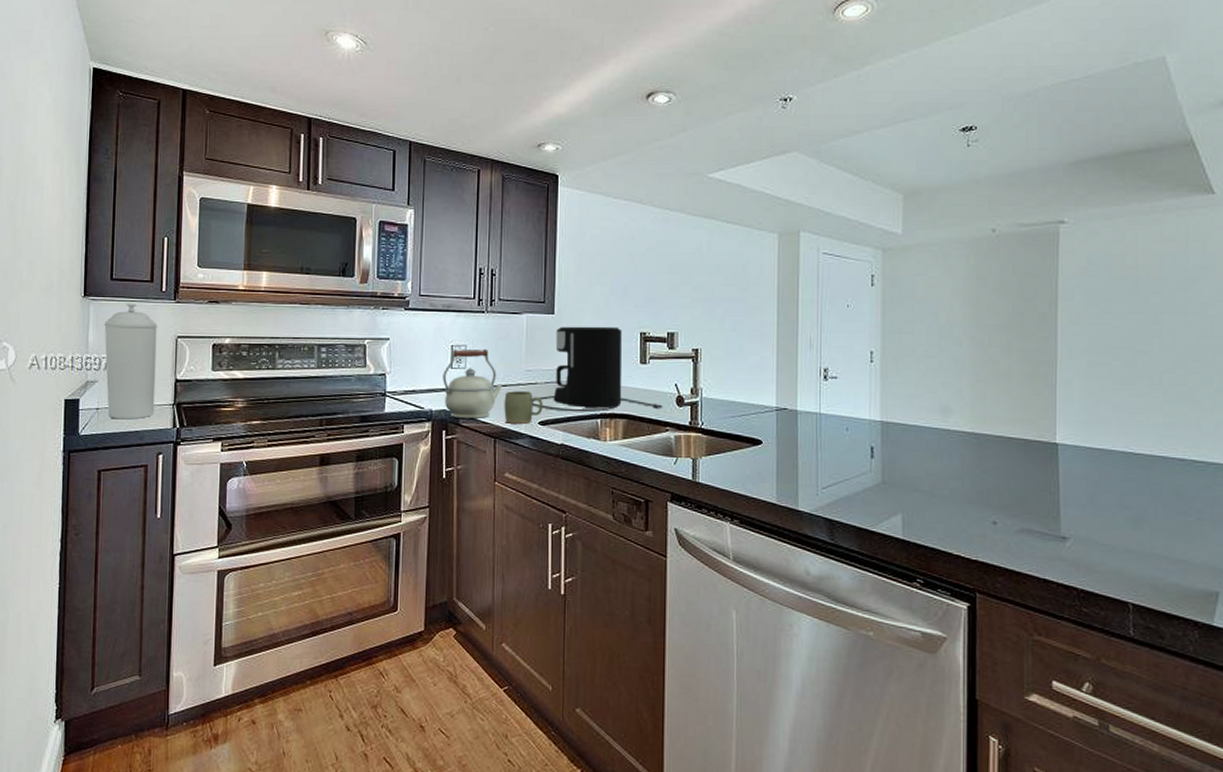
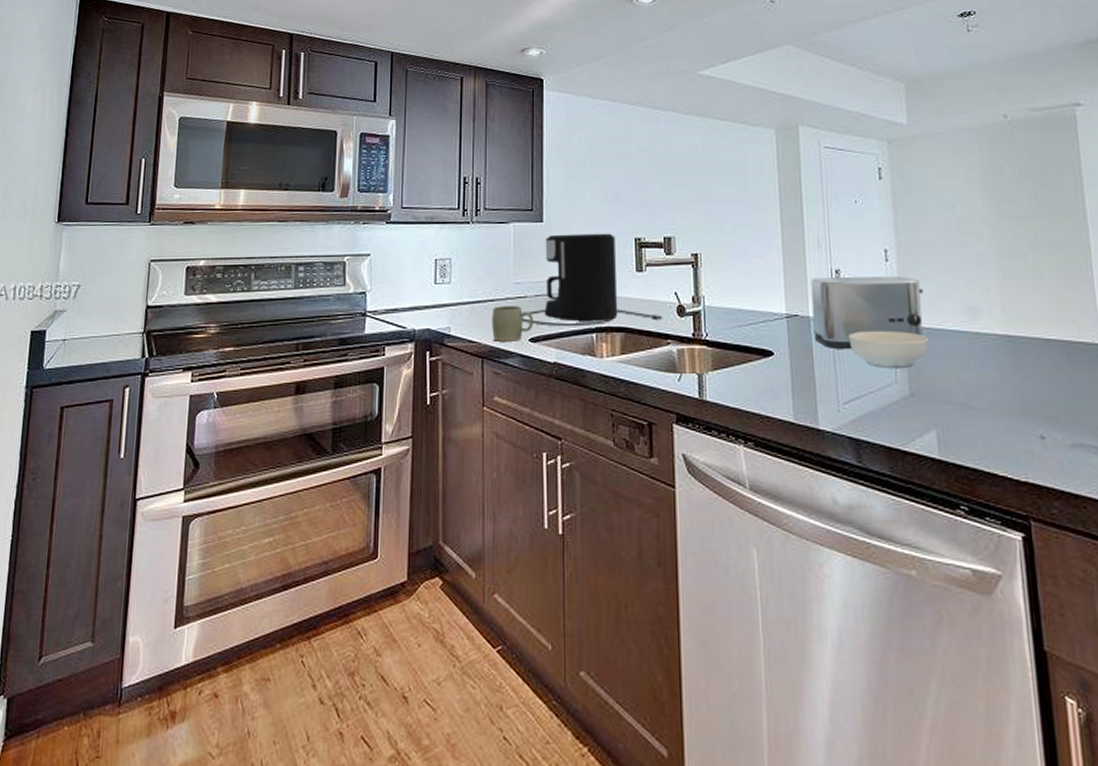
canister: present [104,303,157,420] -> none [74,227,131,351]
kettle: present [443,349,503,420] -> none [426,261,490,339]
toaster: none [800,374,902,441] -> present [810,275,923,350]
bowl: none [831,424,903,459] -> present [848,330,929,368]

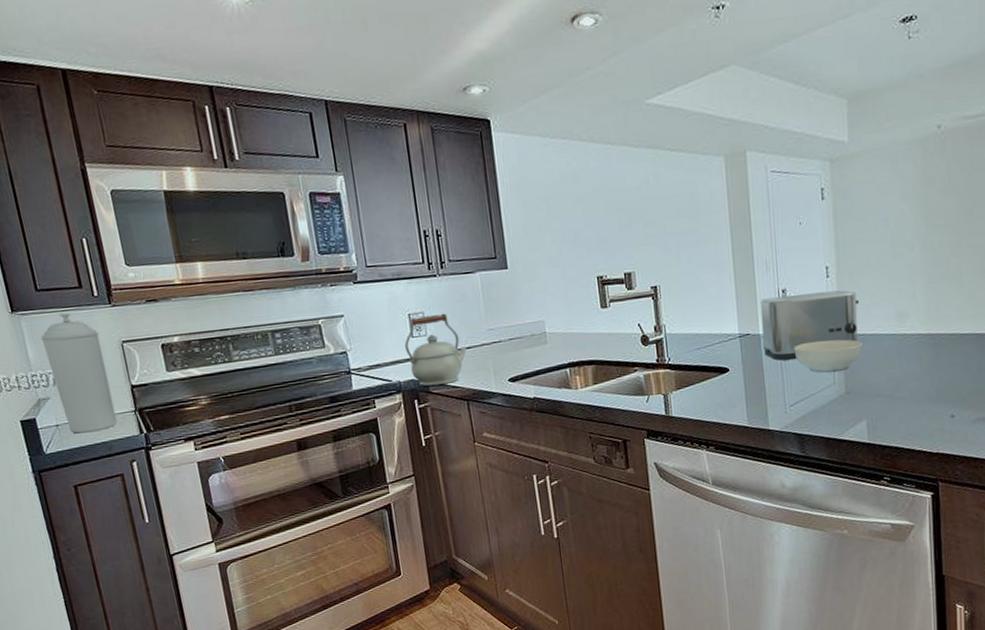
canister: none [74,227,131,351] -> present [41,312,118,434]
kettle: none [426,261,490,339] -> present [404,313,468,387]
mug: present [492,306,533,341] -> none [470,350,511,385]
coffee maker: present [521,233,663,327] -> none [499,273,629,366]

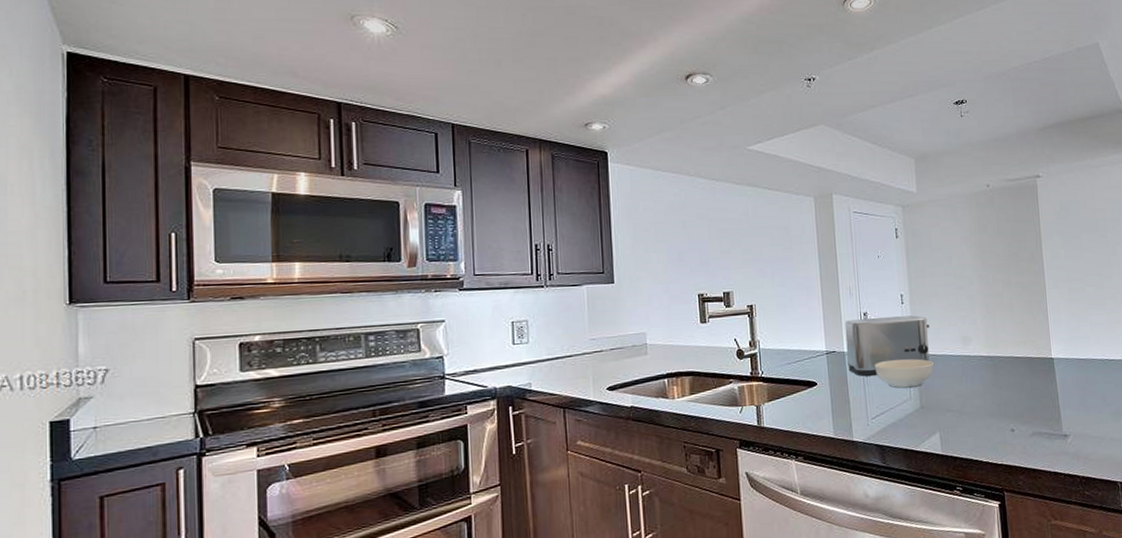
canister: present [41,312,118,434] -> none [98,306,170,437]
kettle: present [404,313,468,387] -> none [505,322,568,394]

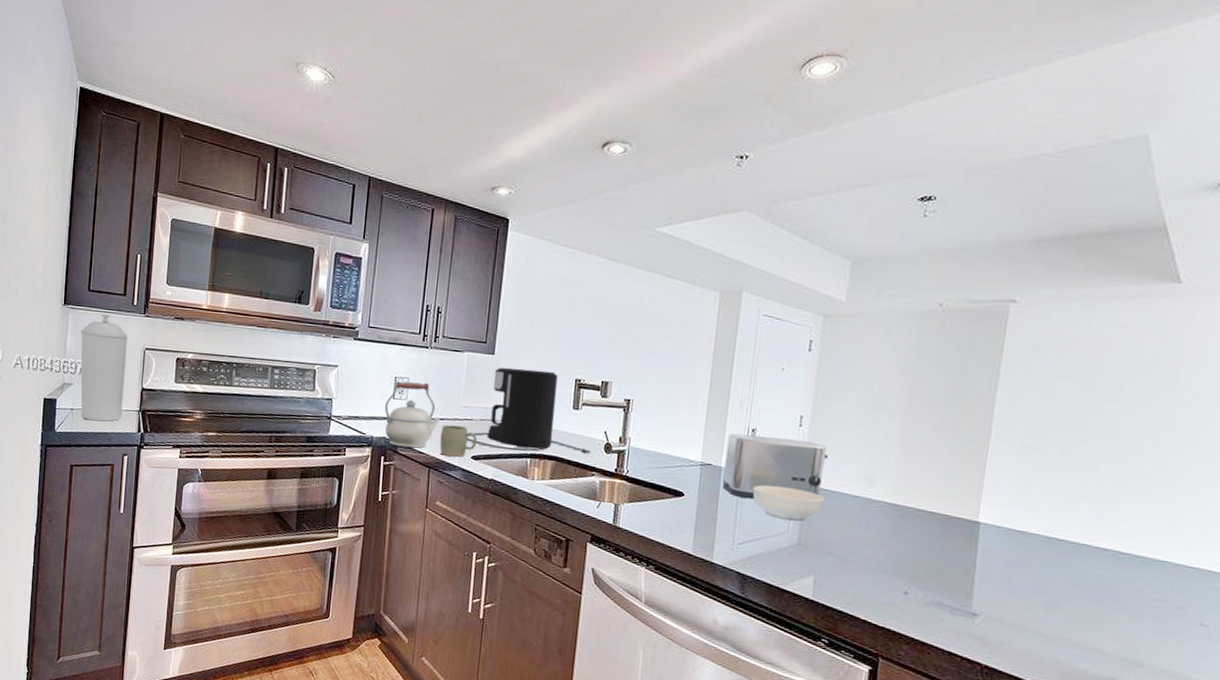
canister: none [98,306,170,437] -> present [80,313,128,422]
kettle: none [505,322,568,394] -> present [385,381,441,449]
mug: none [570,359,610,393] -> present [439,425,477,457]
coffee maker: none [599,290,725,375] -> present [466,367,591,454]

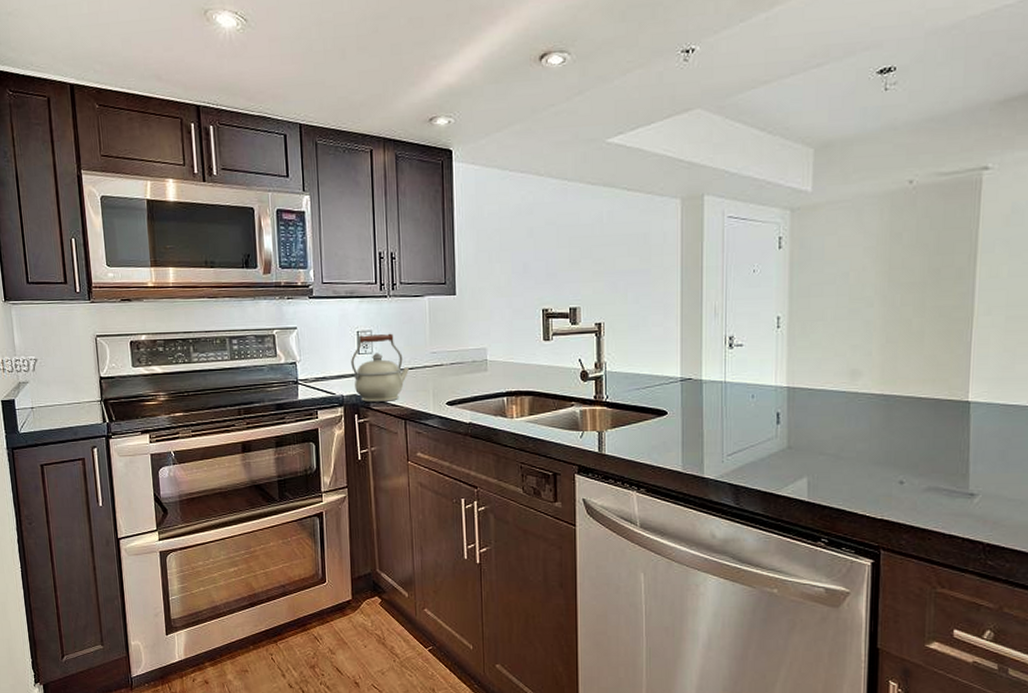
canister: present [80,313,128,422] -> none [27,305,84,417]
mug: present [439,425,477,457] -> none [412,373,450,405]
coffee maker: present [466,367,591,454] -> none [439,304,568,392]
toaster: present [722,433,828,500] -> none [705,341,809,409]
bowl: present [752,485,824,521] -> none [736,391,810,425]

